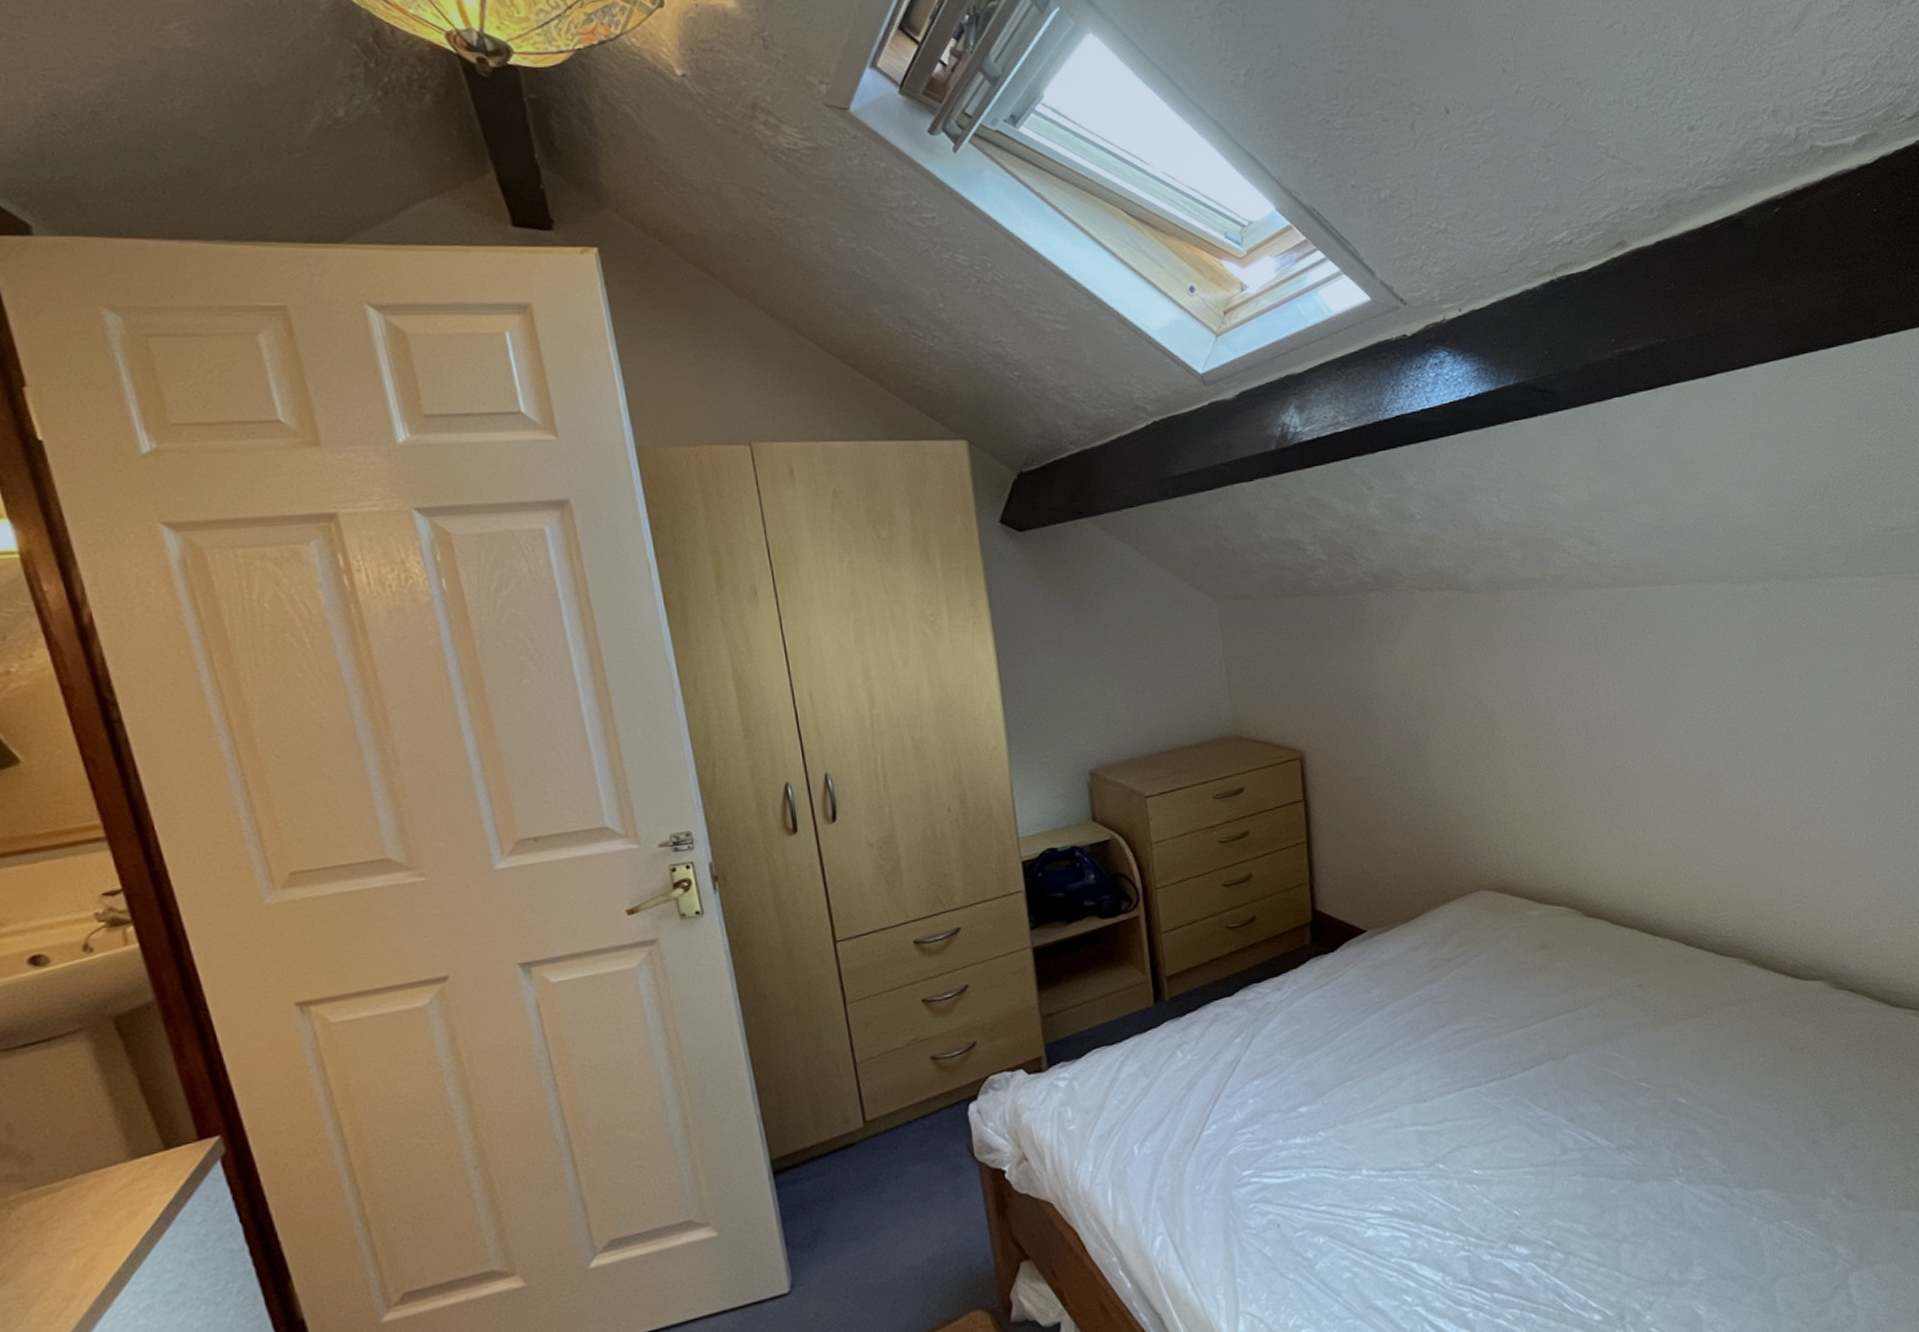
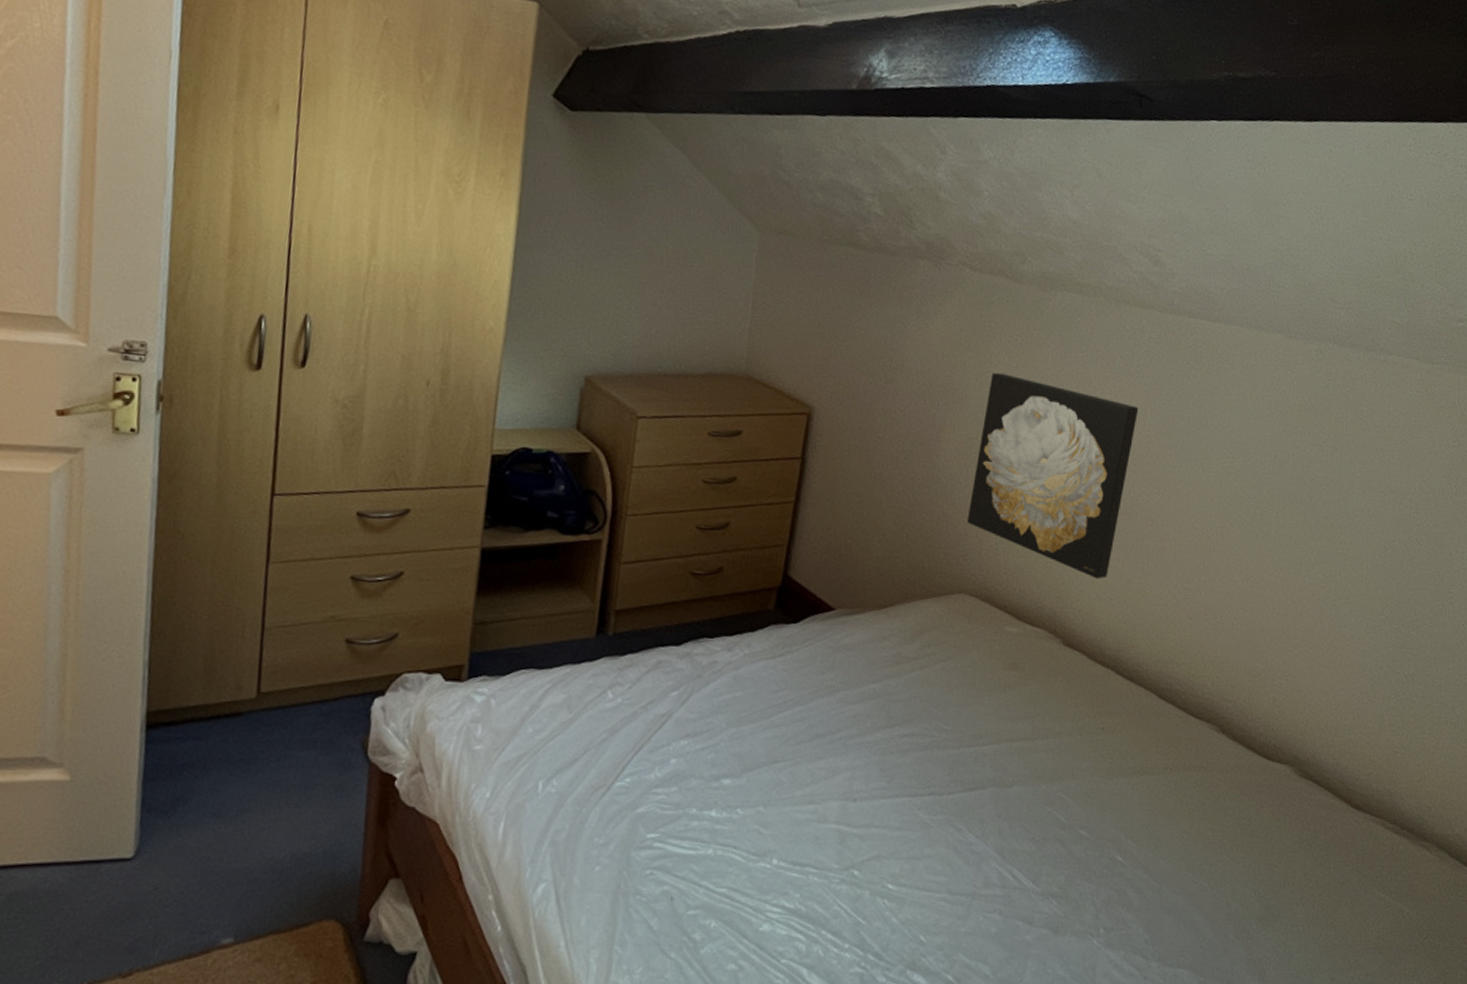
wall art: none [1461,679,1613,850] -> present [966,372,1139,580]

